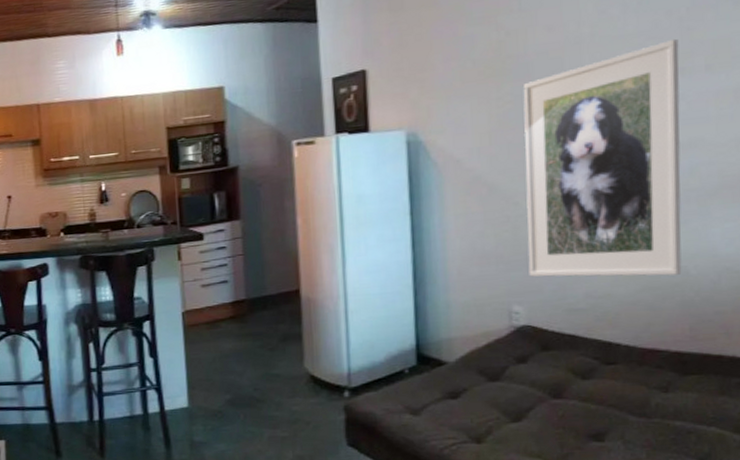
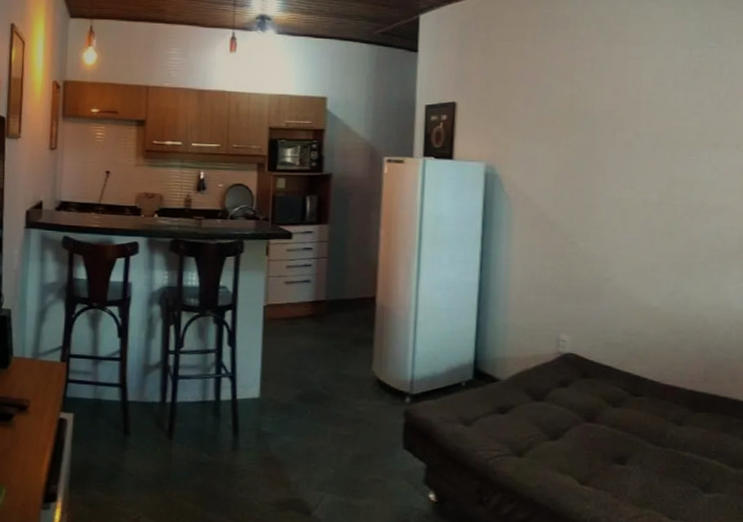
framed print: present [523,38,682,277] -> none [577,117,717,323]

